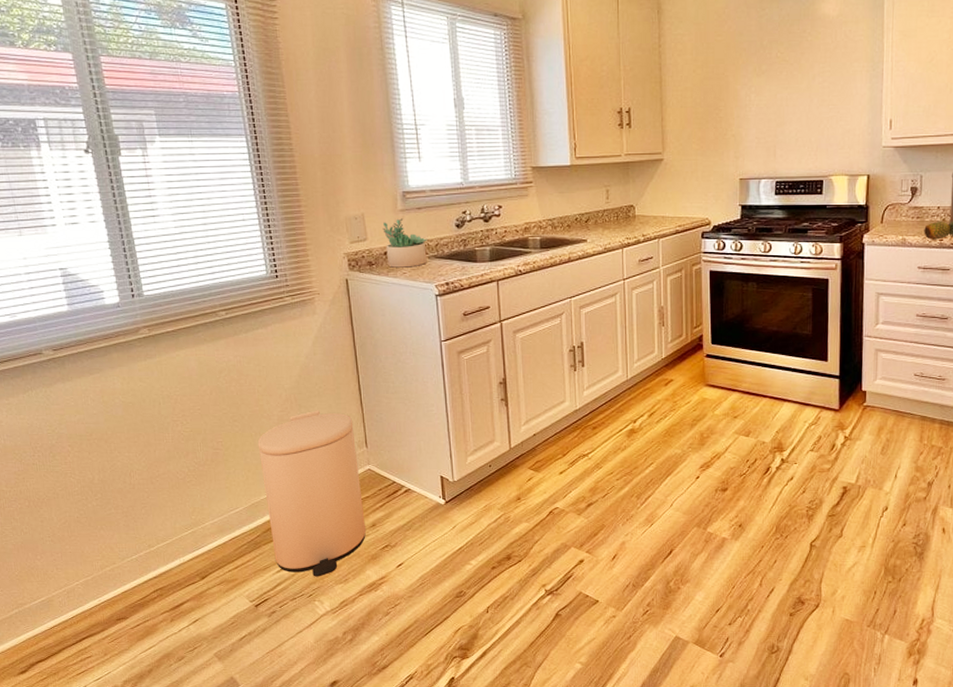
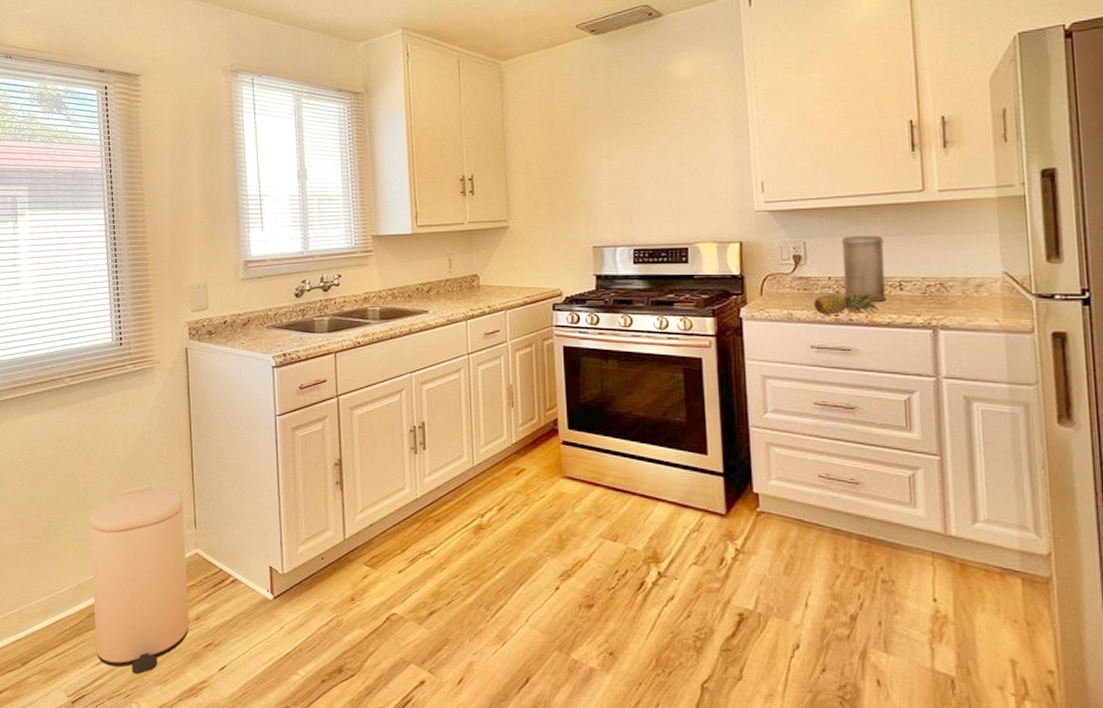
succulent plant: present [382,218,429,268] -> none [224,287,268,337]

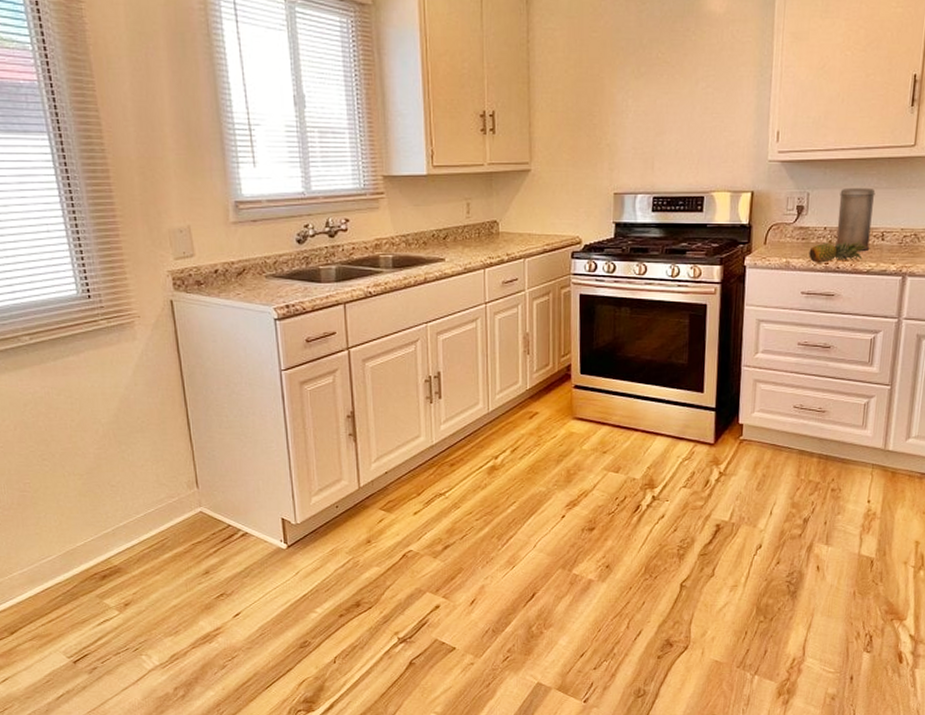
pedal bin: present [89,484,189,675] -> none [71,447,198,629]

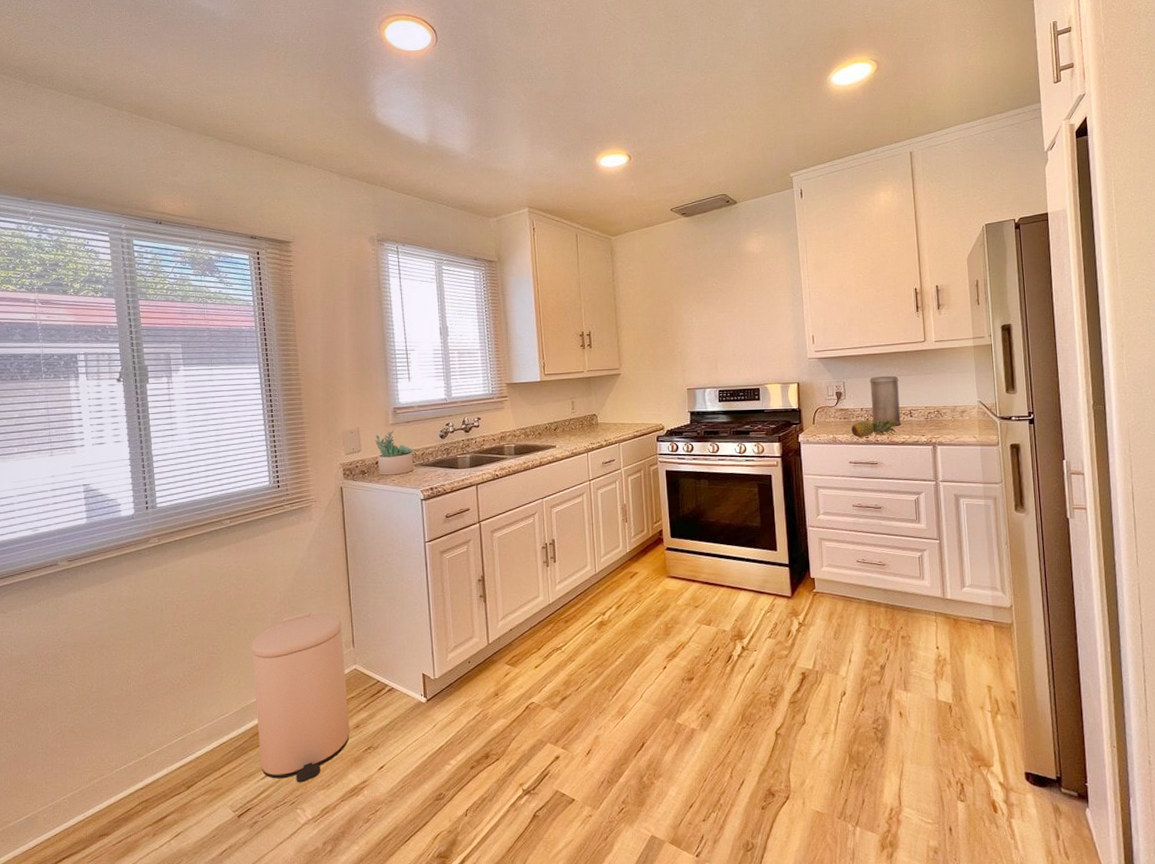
pedal bin: none [71,447,198,629] -> present [251,611,350,783]
succulent plant: none [212,232,266,288] -> present [375,431,416,476]

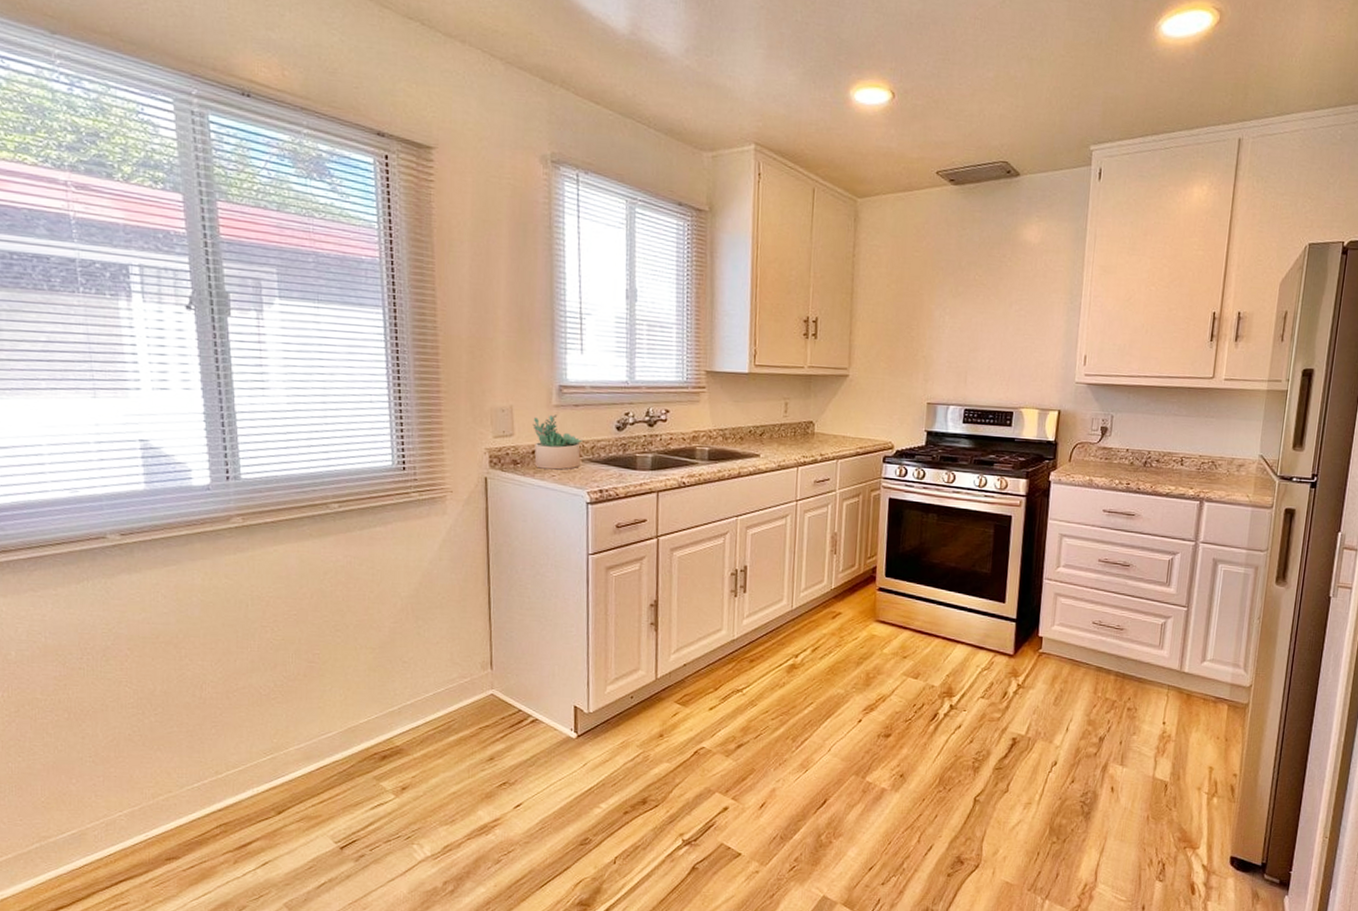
pedal bin: present [251,611,350,783] -> none [362,623,482,816]
fruit: present [851,417,898,438] -> none [1111,463,1166,484]
canister: present [869,375,902,426] -> none [1137,413,1176,474]

